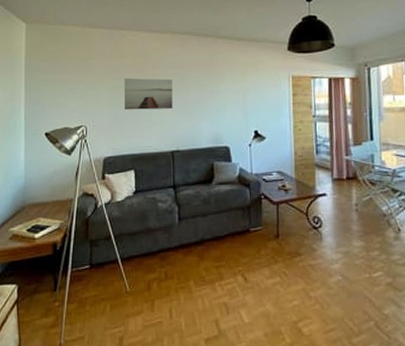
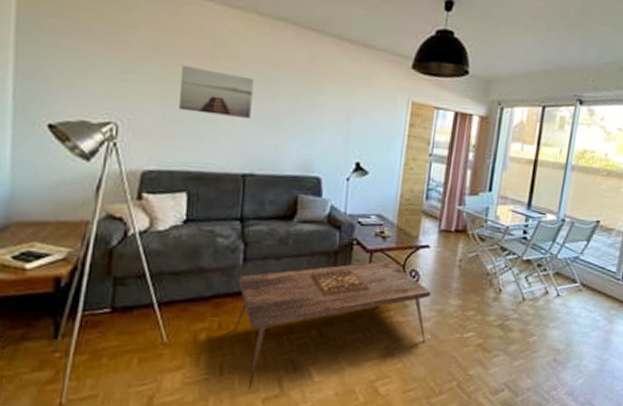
coffee table: none [176,210,338,331] -> present [234,261,431,389]

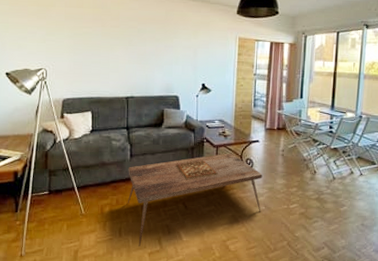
wall art: present [179,65,254,118] -> none [84,27,130,59]

